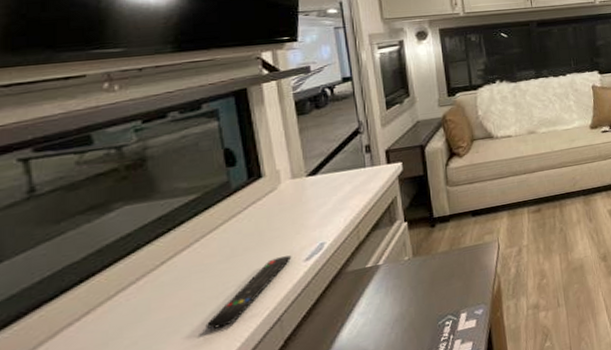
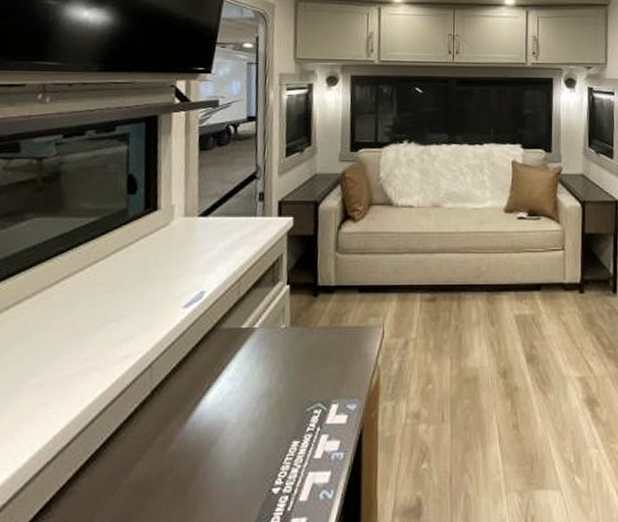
remote control: present [205,255,292,329] -> none [83,298,172,362]

